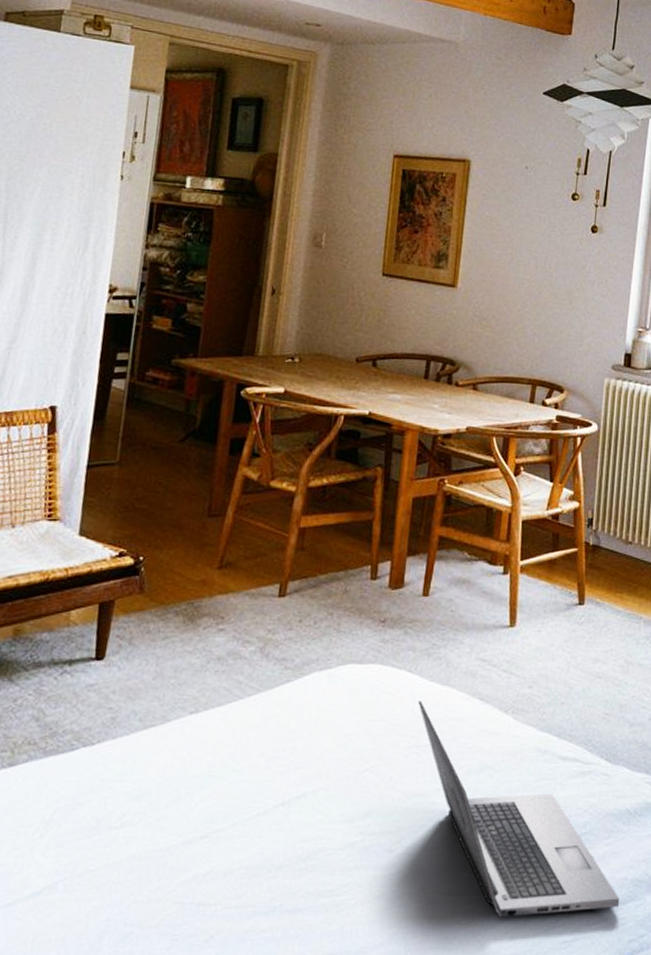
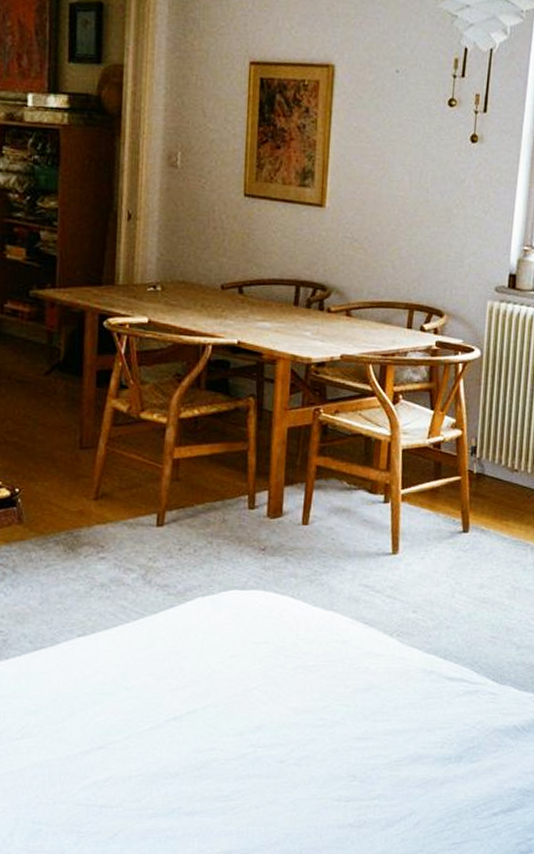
laptop: present [418,700,620,918] -> none [302,624,508,821]

